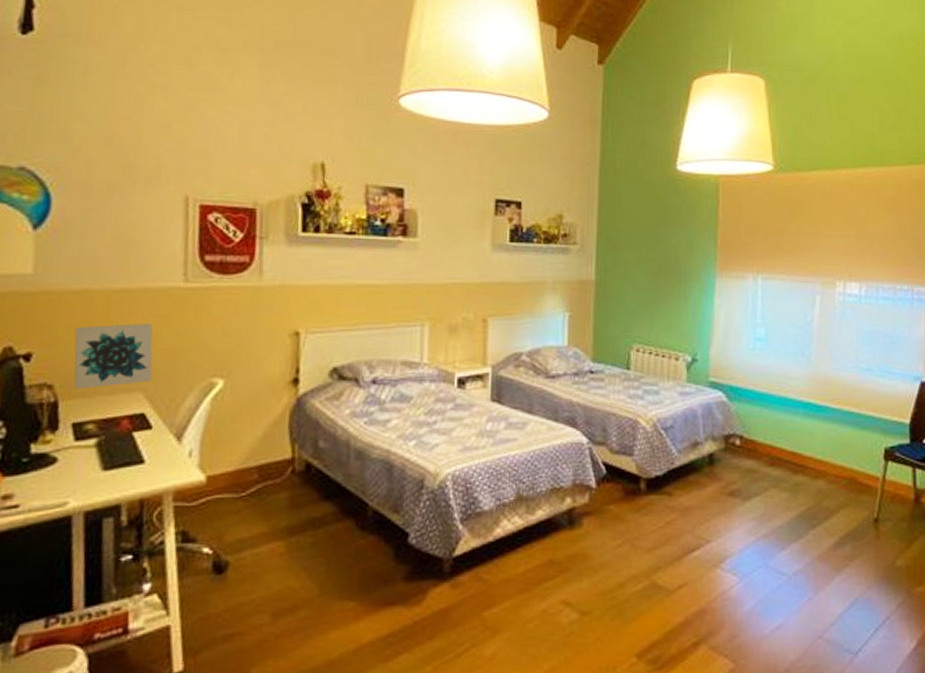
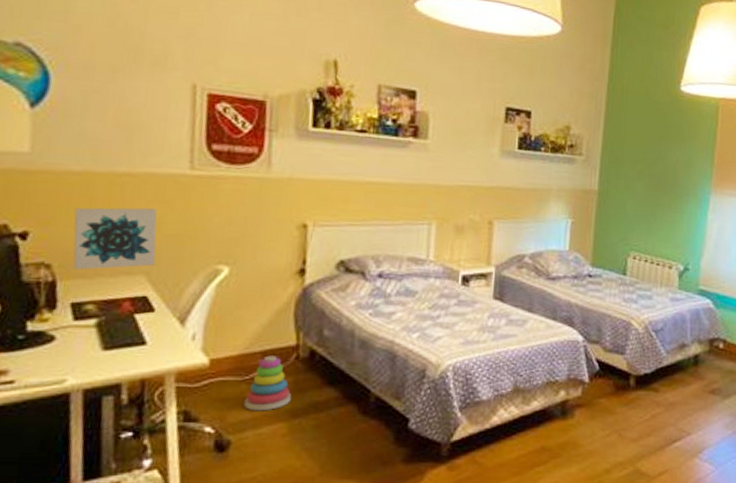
stacking toy: none [241,470,289,530] -> present [244,355,292,411]

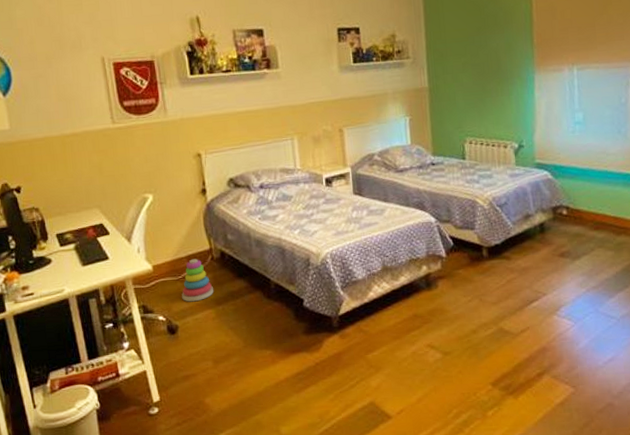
wall art: present [73,207,157,270] -> none [45,157,104,210]

